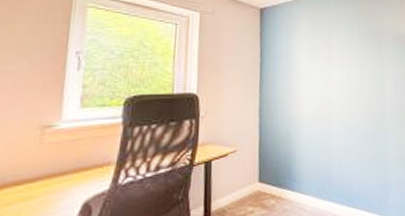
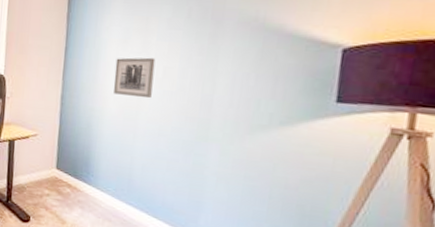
wall art: none [307,67,339,102] -> present [113,57,156,99]

